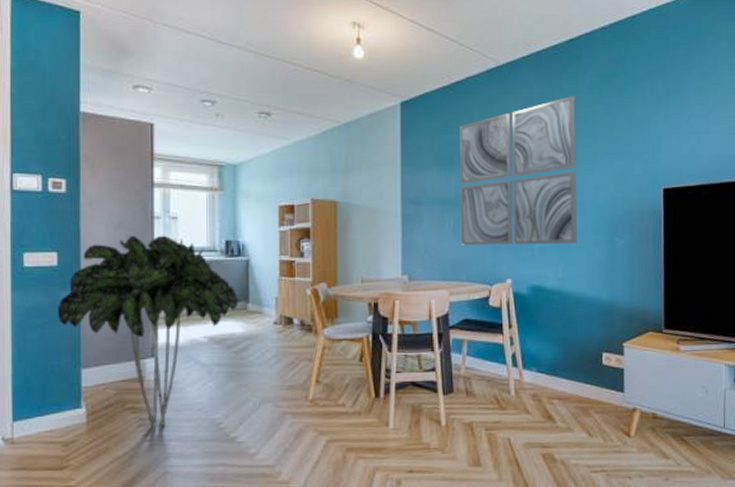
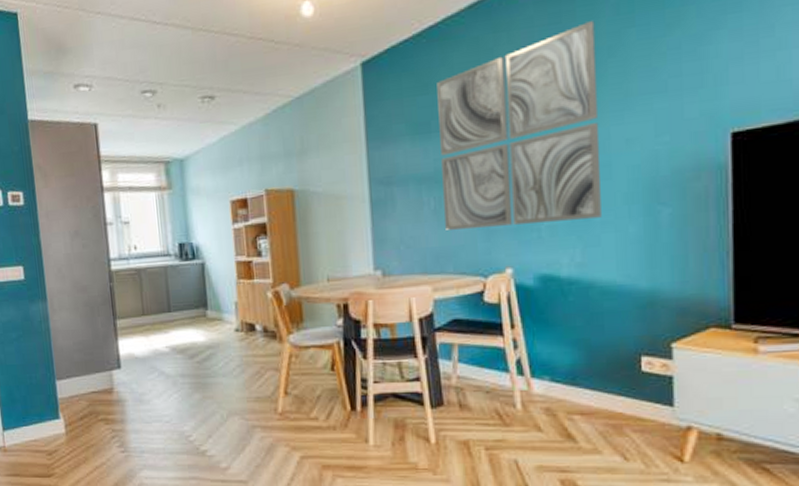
indoor plant: present [57,235,238,429] -> none [28,242,198,440]

